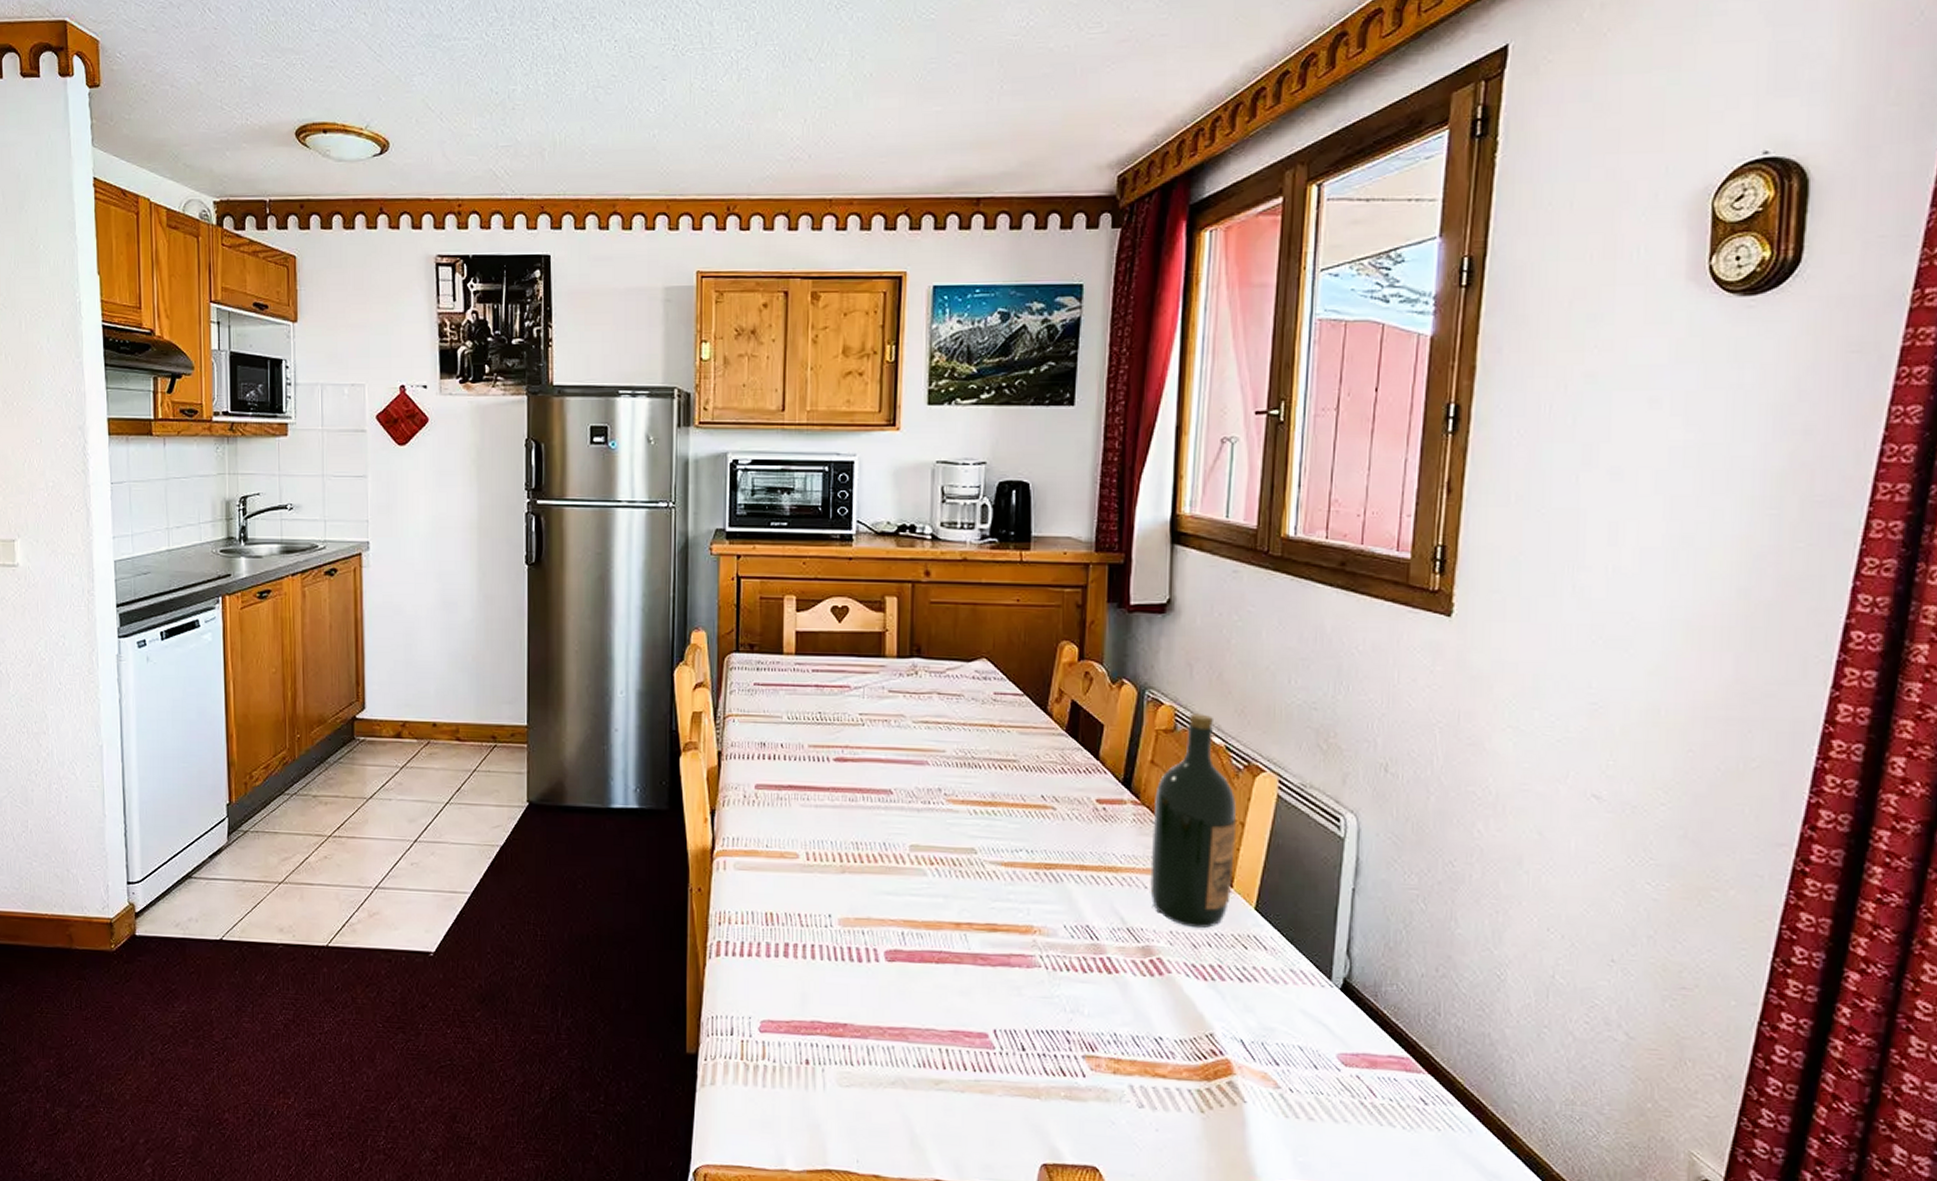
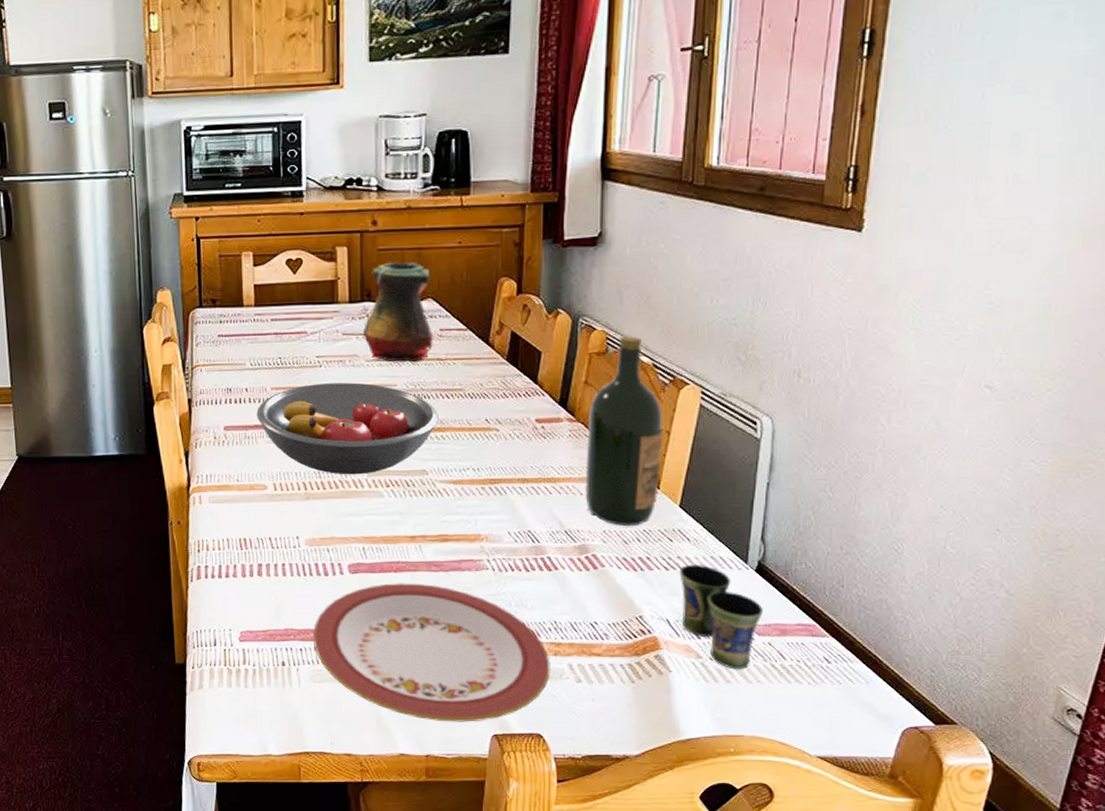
fruit bowl: none [791,744,990,849] -> present [256,382,438,475]
plate: none [843,975,1109,1148] -> present [313,582,550,722]
vase: none [910,616,988,727] -> present [362,262,434,362]
cup: none [1255,977,1350,1105] -> present [679,565,763,670]

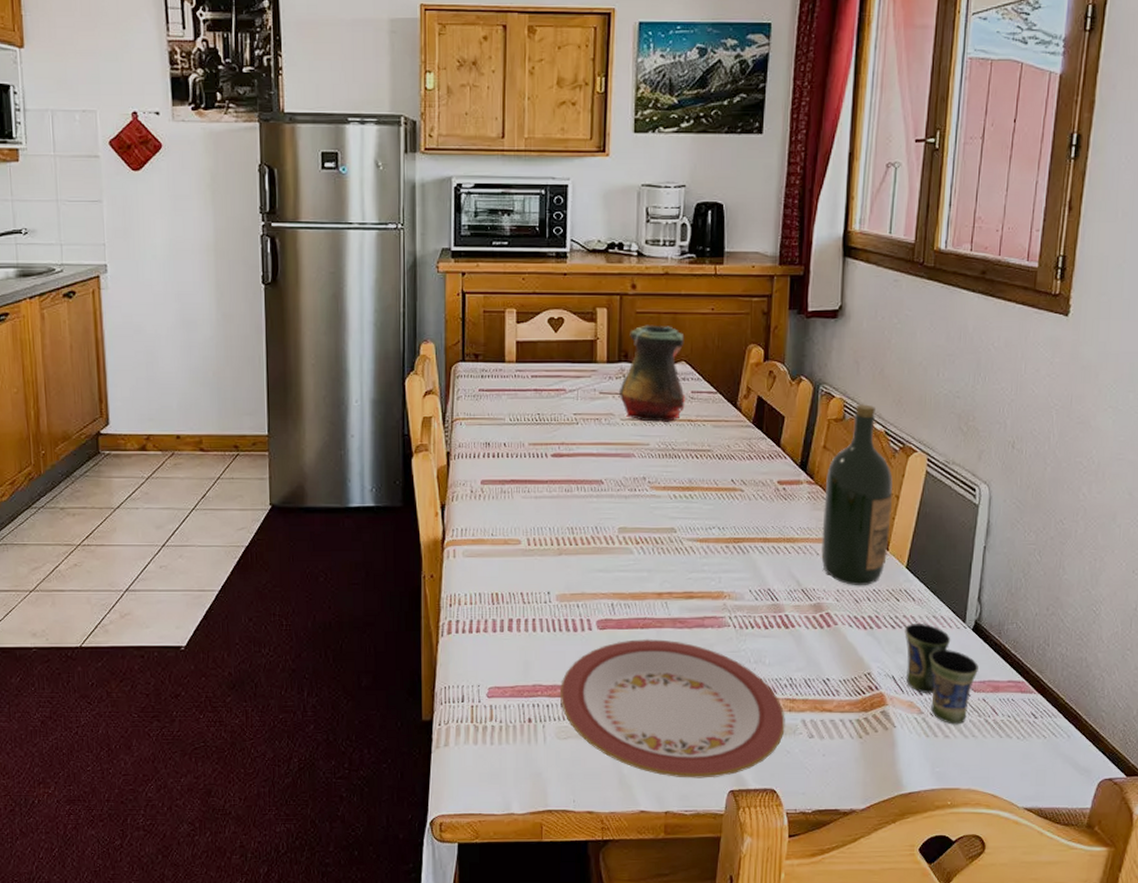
fruit bowl: present [256,382,438,475] -> none [513,440,688,532]

